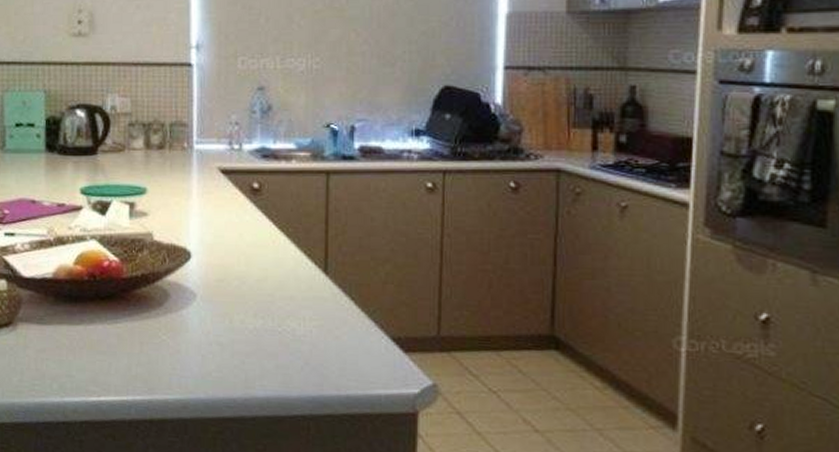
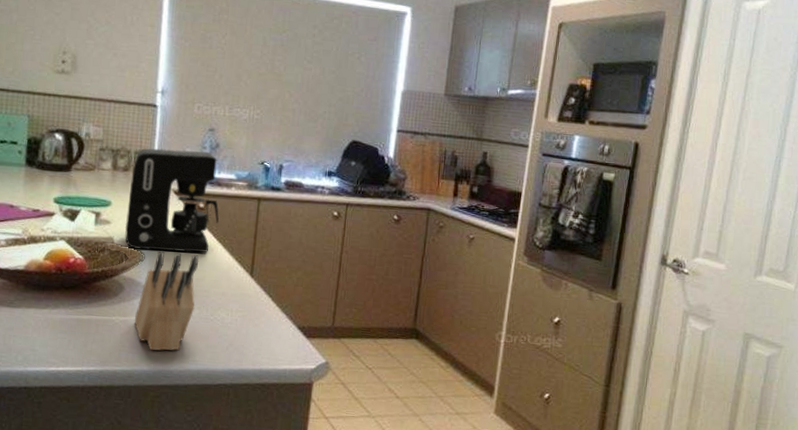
coffee maker: none [165,116,280,247] -> present [125,148,220,253]
knife block: none [184,246,258,374] -> present [134,251,199,351]

